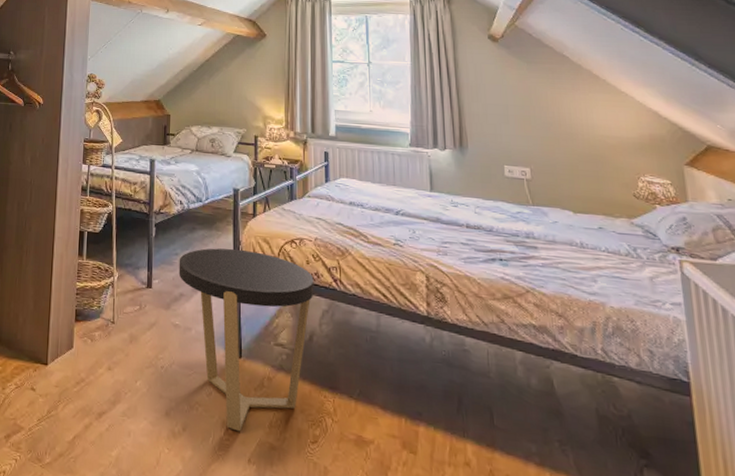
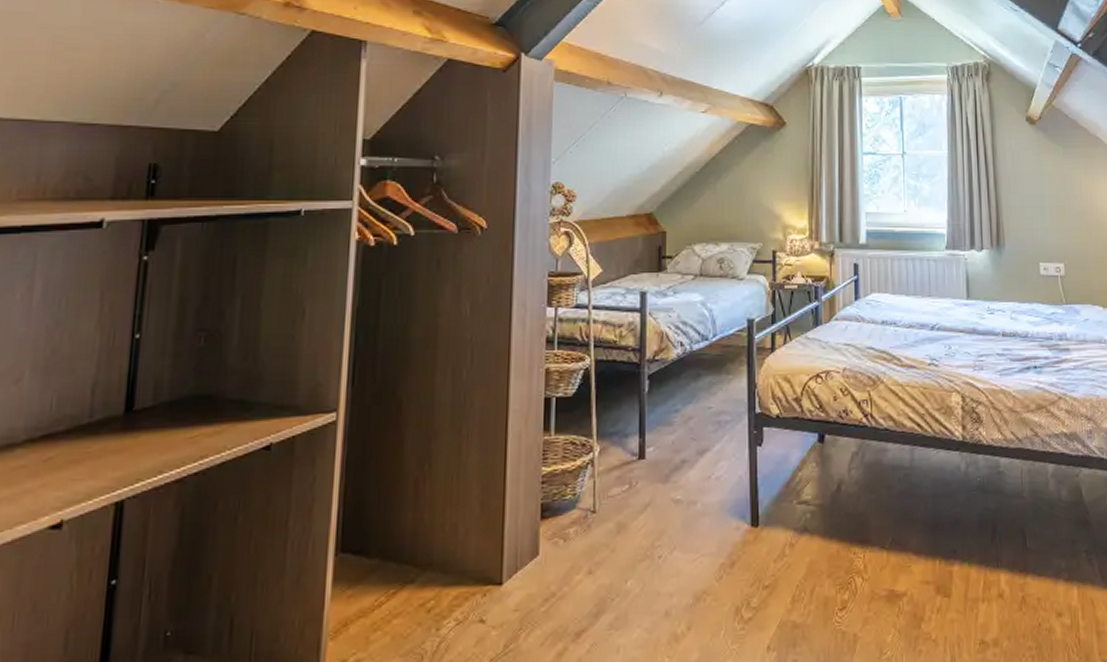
side table: present [178,248,314,432] -> none [679,393,842,616]

